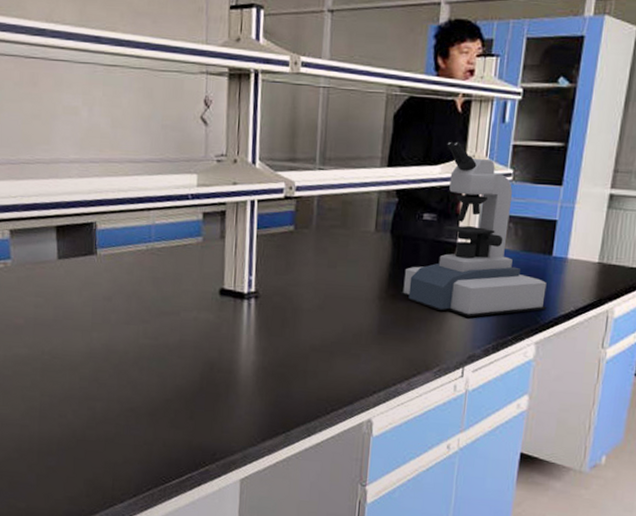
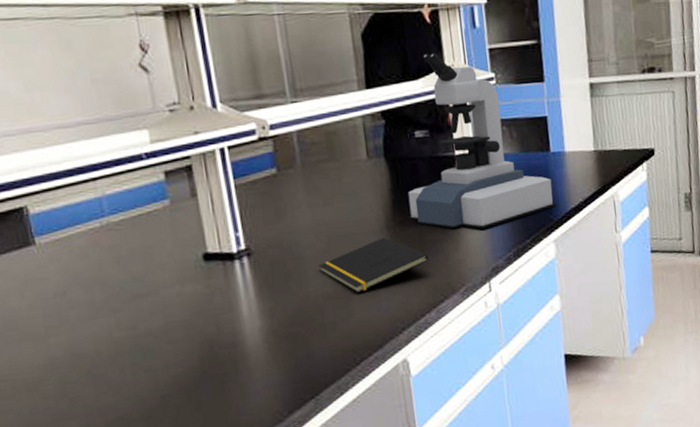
notepad: none [312,305,411,352] -> present [318,237,429,294]

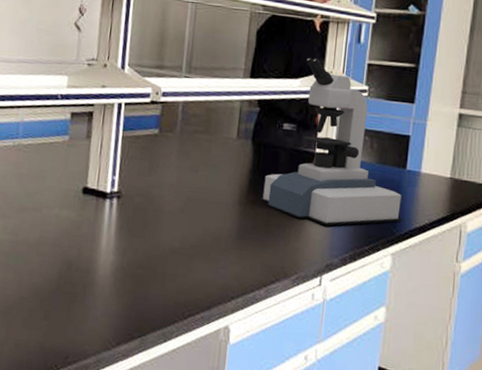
notepad: present [318,237,429,294] -> none [173,210,270,255]

